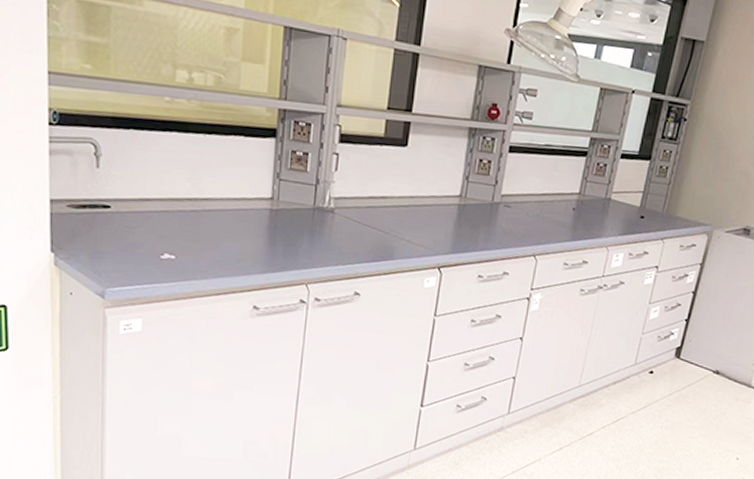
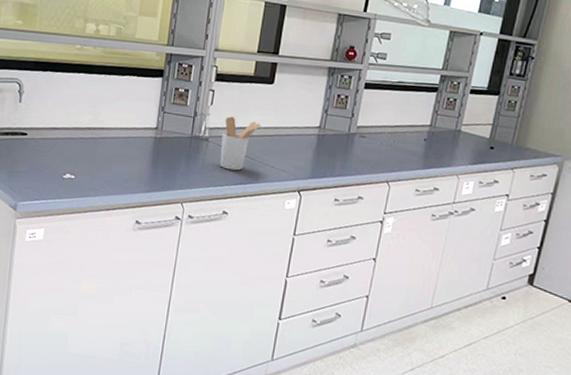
utensil holder: none [348,184,395,247] -> present [220,116,262,171]

